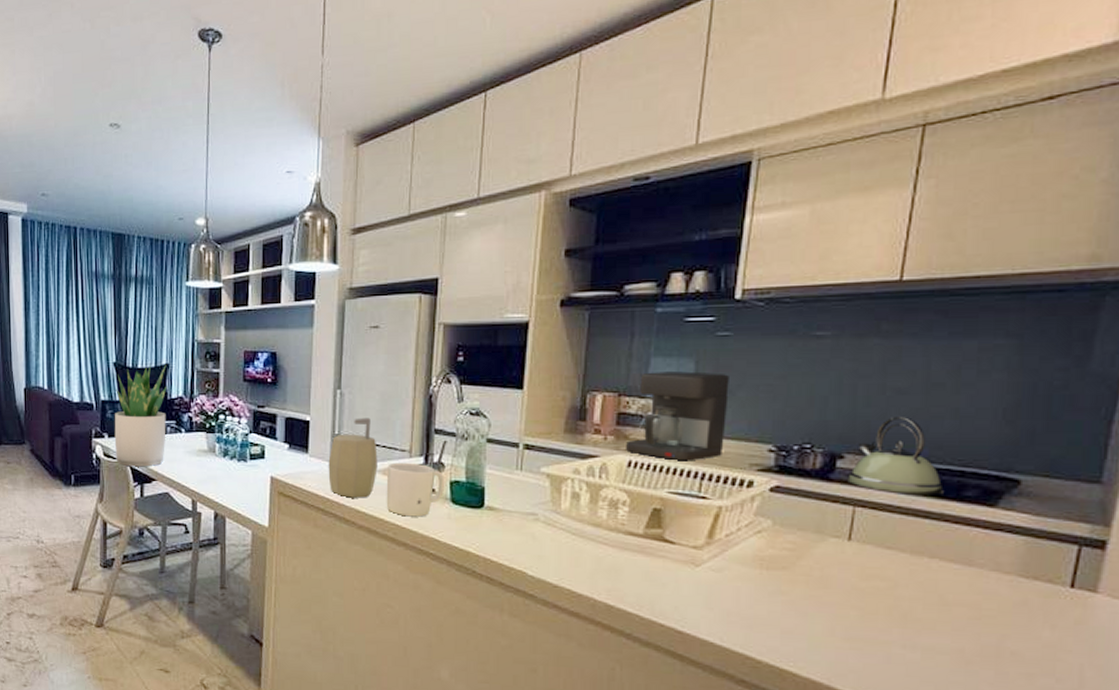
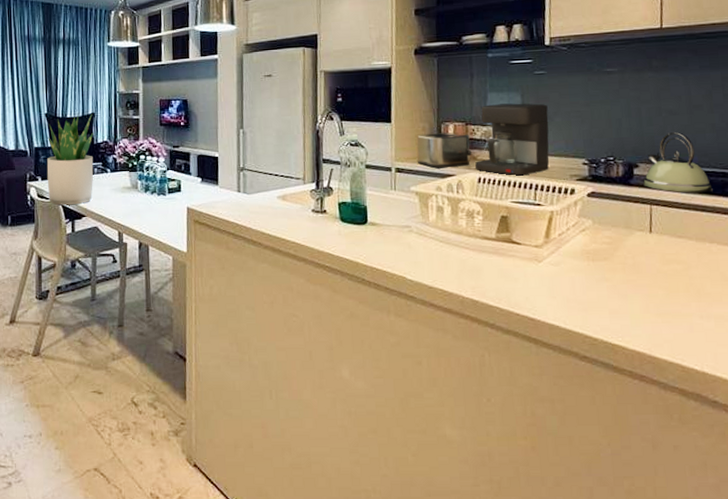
soap dispenser: present [328,418,378,498] -> none [236,152,278,222]
mug: present [386,462,445,517] -> none [285,188,335,235]
toaster: none [551,404,623,447] -> present [416,132,472,169]

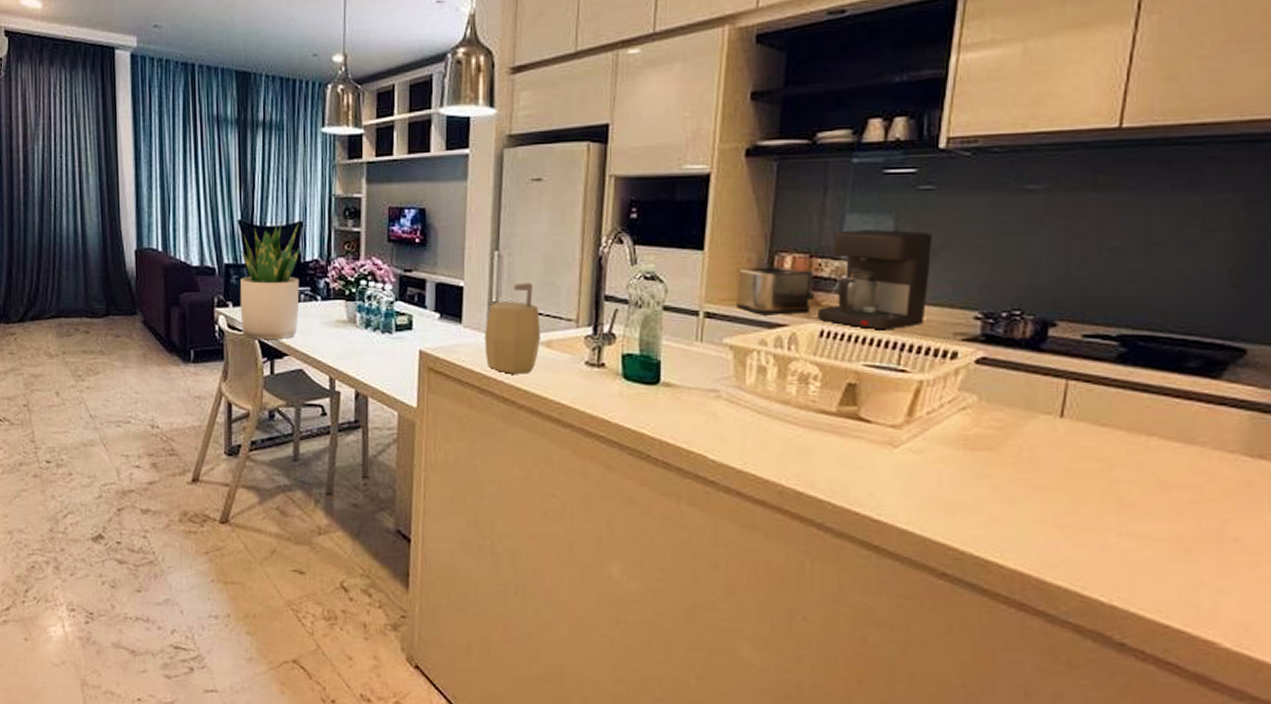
soap dispenser: none [236,152,278,222] -> present [484,283,540,374]
kettle: present [642,132,713,194] -> none [1058,280,1164,368]

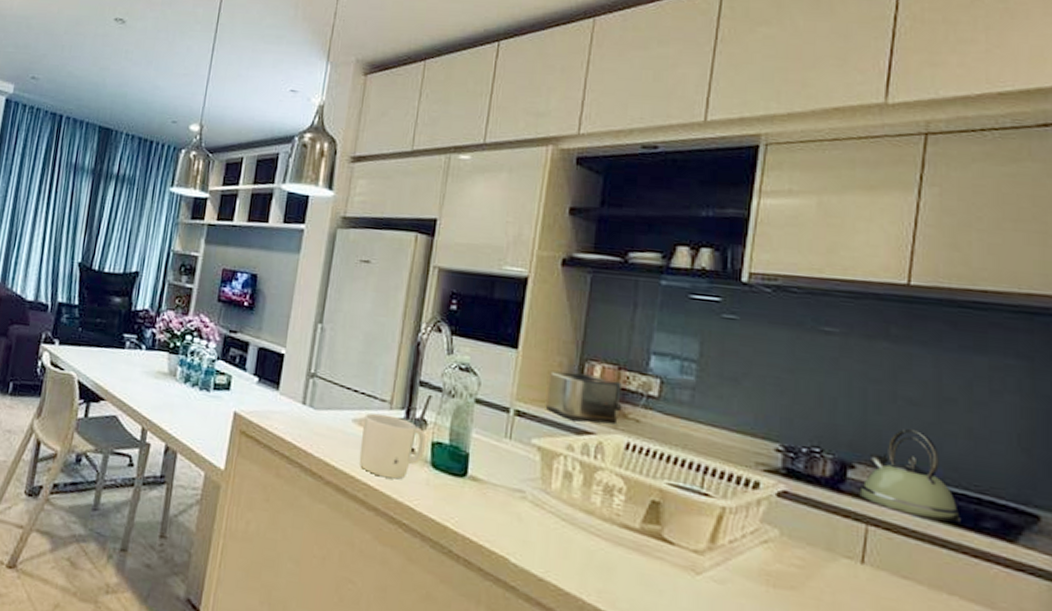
planter: present [239,222,300,340] -> none [63,269,136,384]
soap dispenser: present [484,283,540,374] -> none [298,357,355,450]
mug: none [550,333,617,395] -> present [359,412,427,480]
coffee maker: present [818,230,932,330] -> none [624,347,735,451]
kettle: none [1058,280,1164,368] -> present [857,429,961,524]

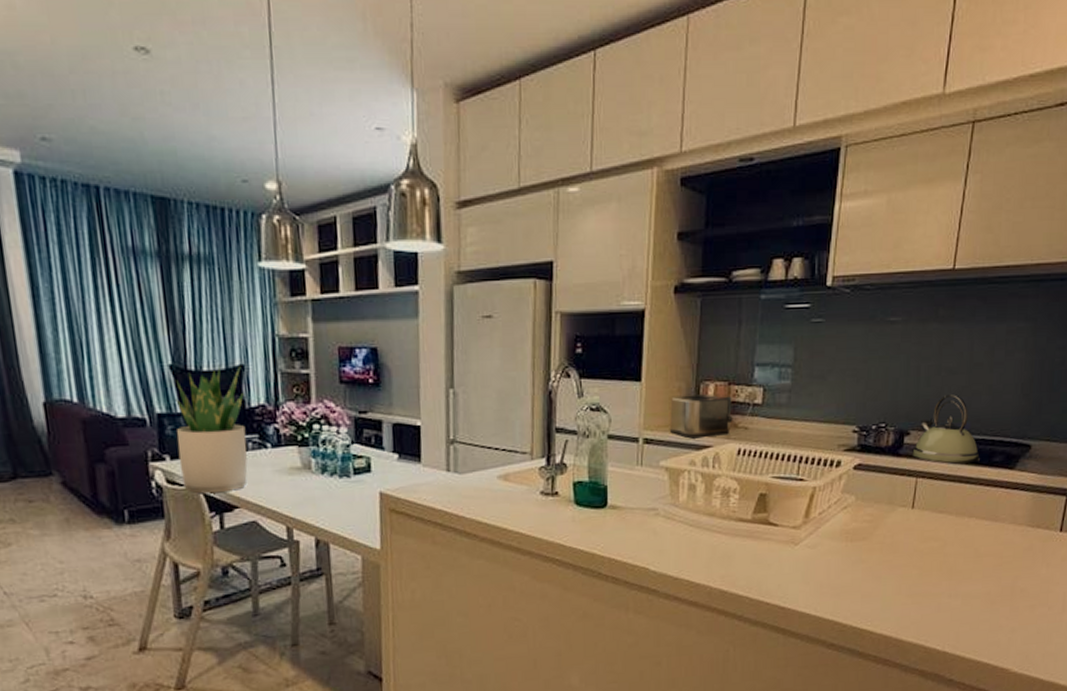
planter: none [63,269,136,384] -> present [175,366,248,494]
mug: present [359,412,427,480] -> none [508,465,569,524]

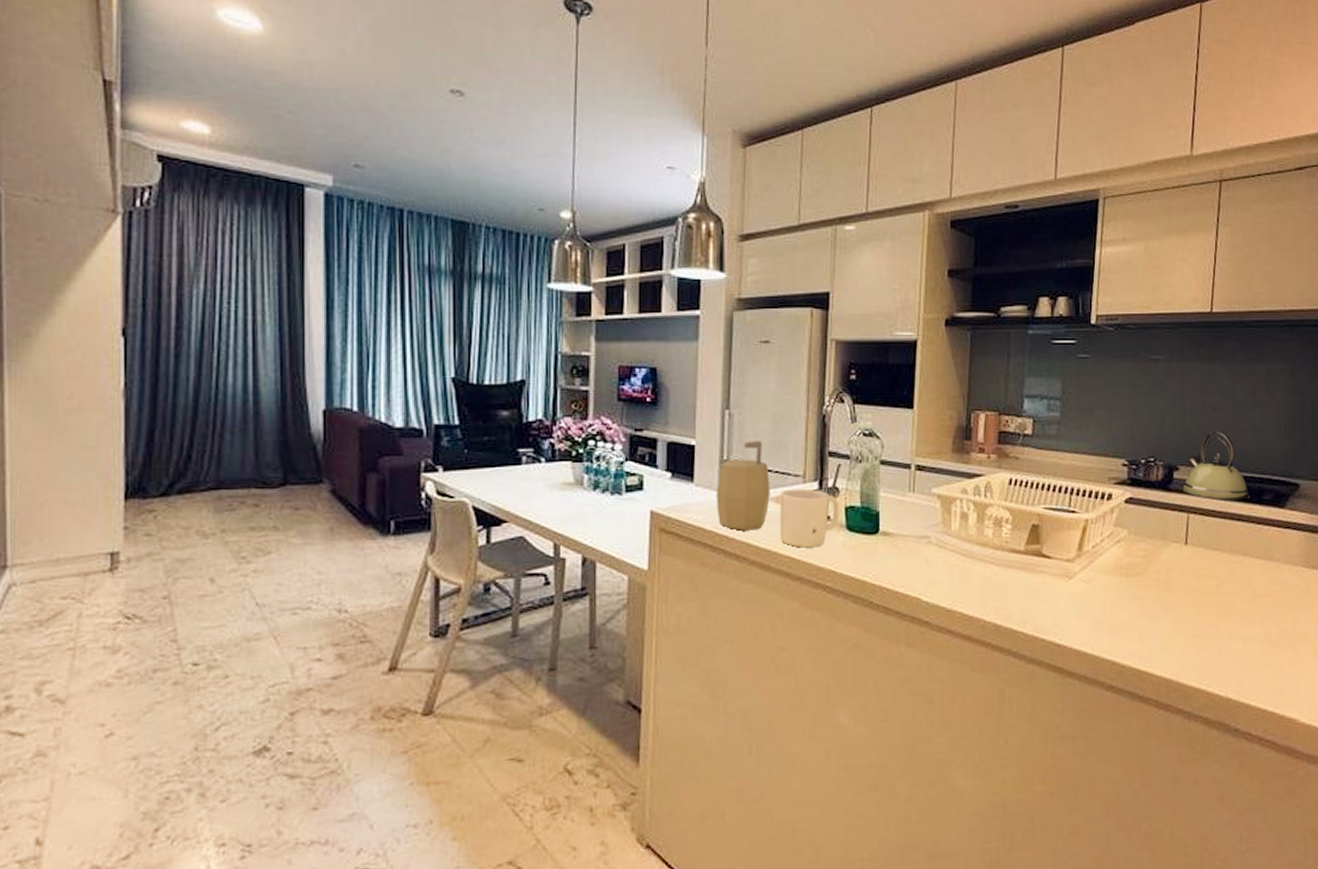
planter: present [175,366,248,494] -> none [451,380,522,507]
soap dispenser: none [444,419,498,509] -> present [716,440,770,531]
mug: none [508,465,569,524] -> present [779,488,841,548]
toaster: present [669,394,733,439] -> none [941,423,1004,467]

